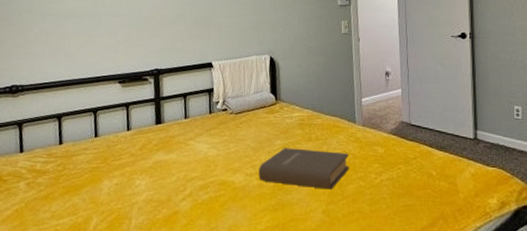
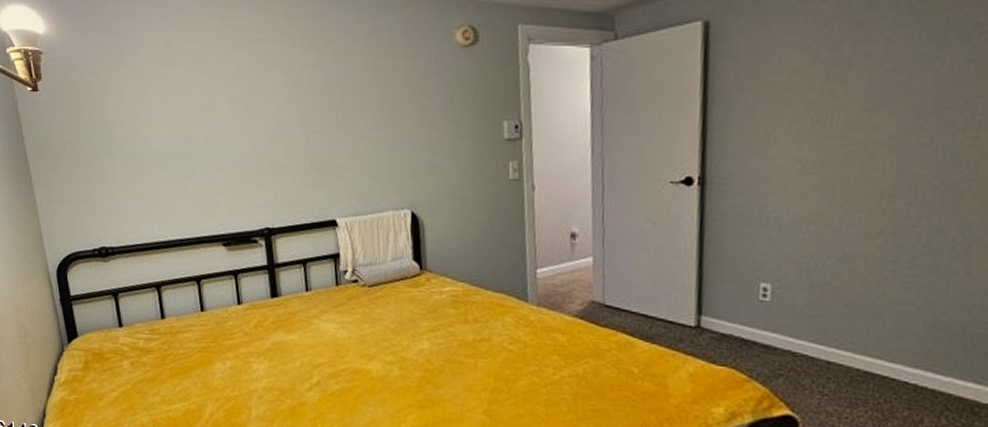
book: present [258,148,349,190] -> none [400,331,519,386]

